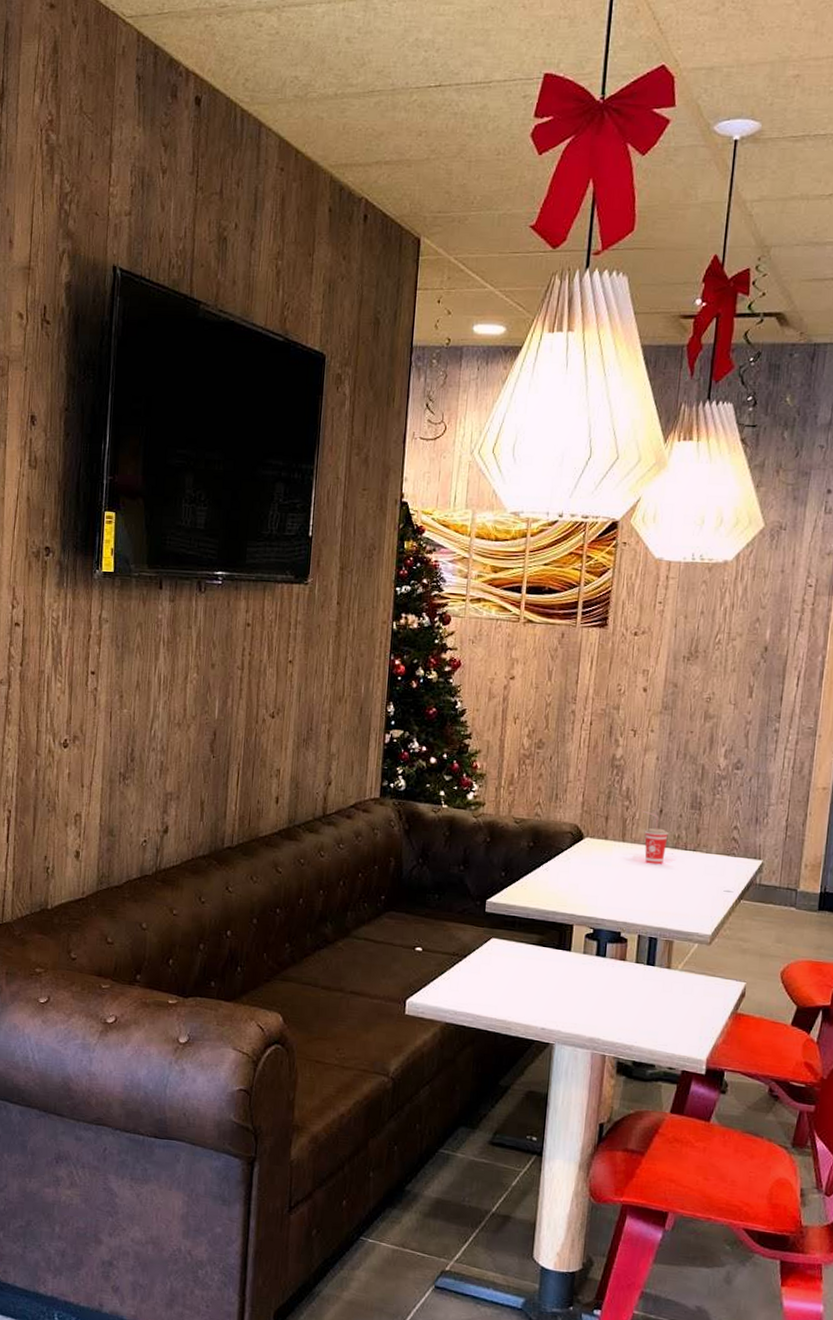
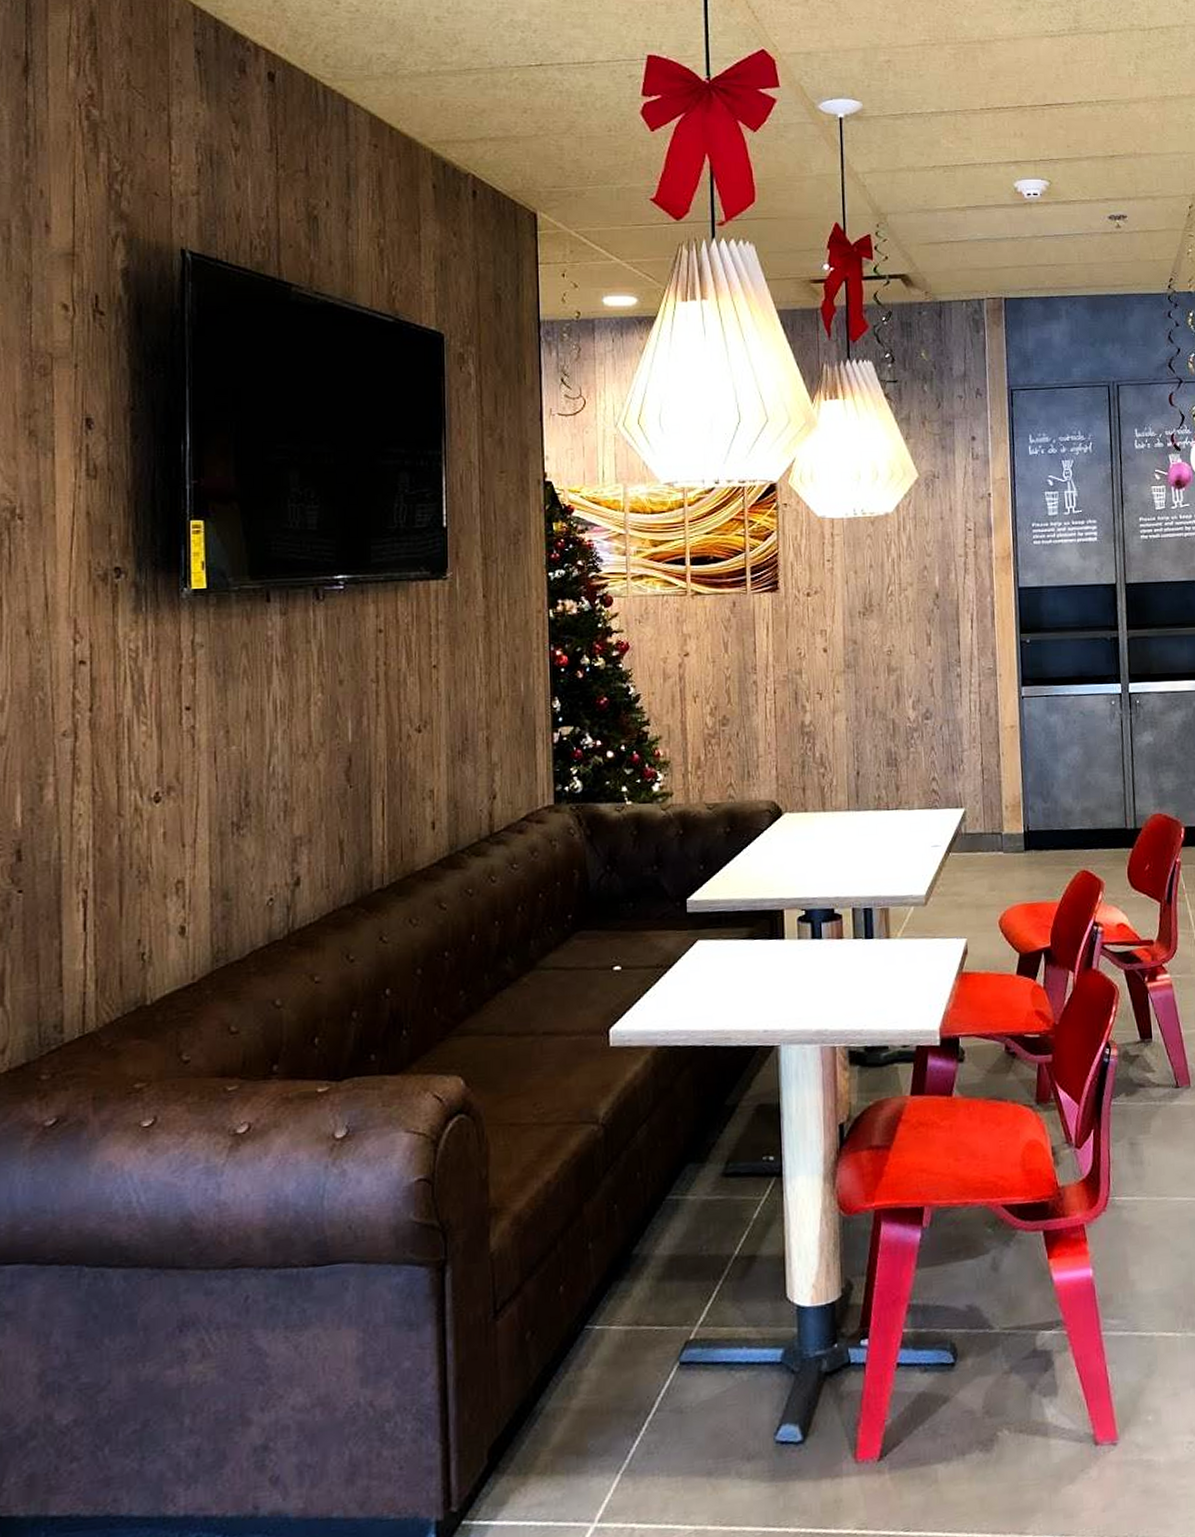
beverage cup: present [641,810,669,865] -> none [837,775,869,831]

